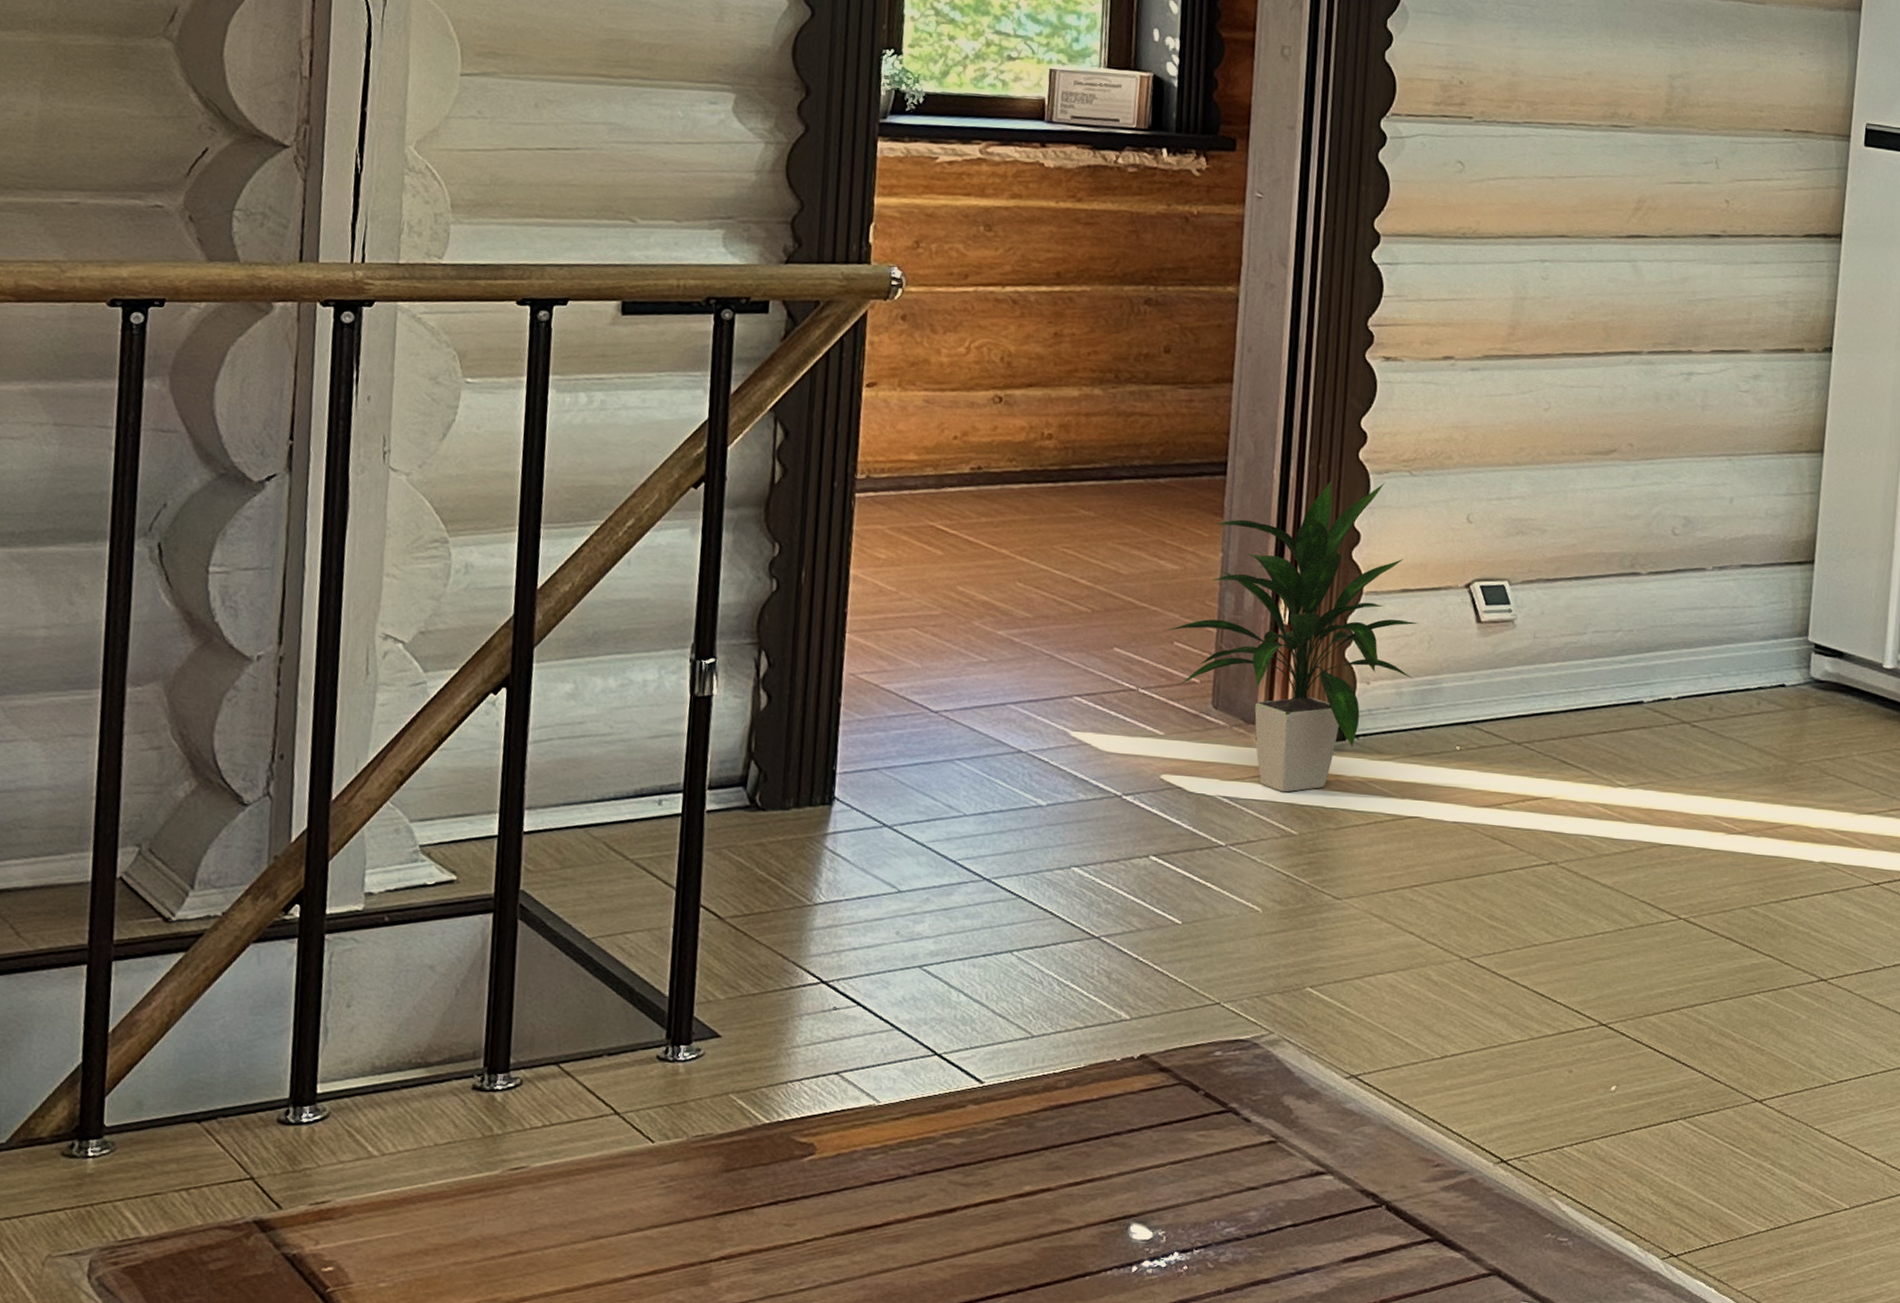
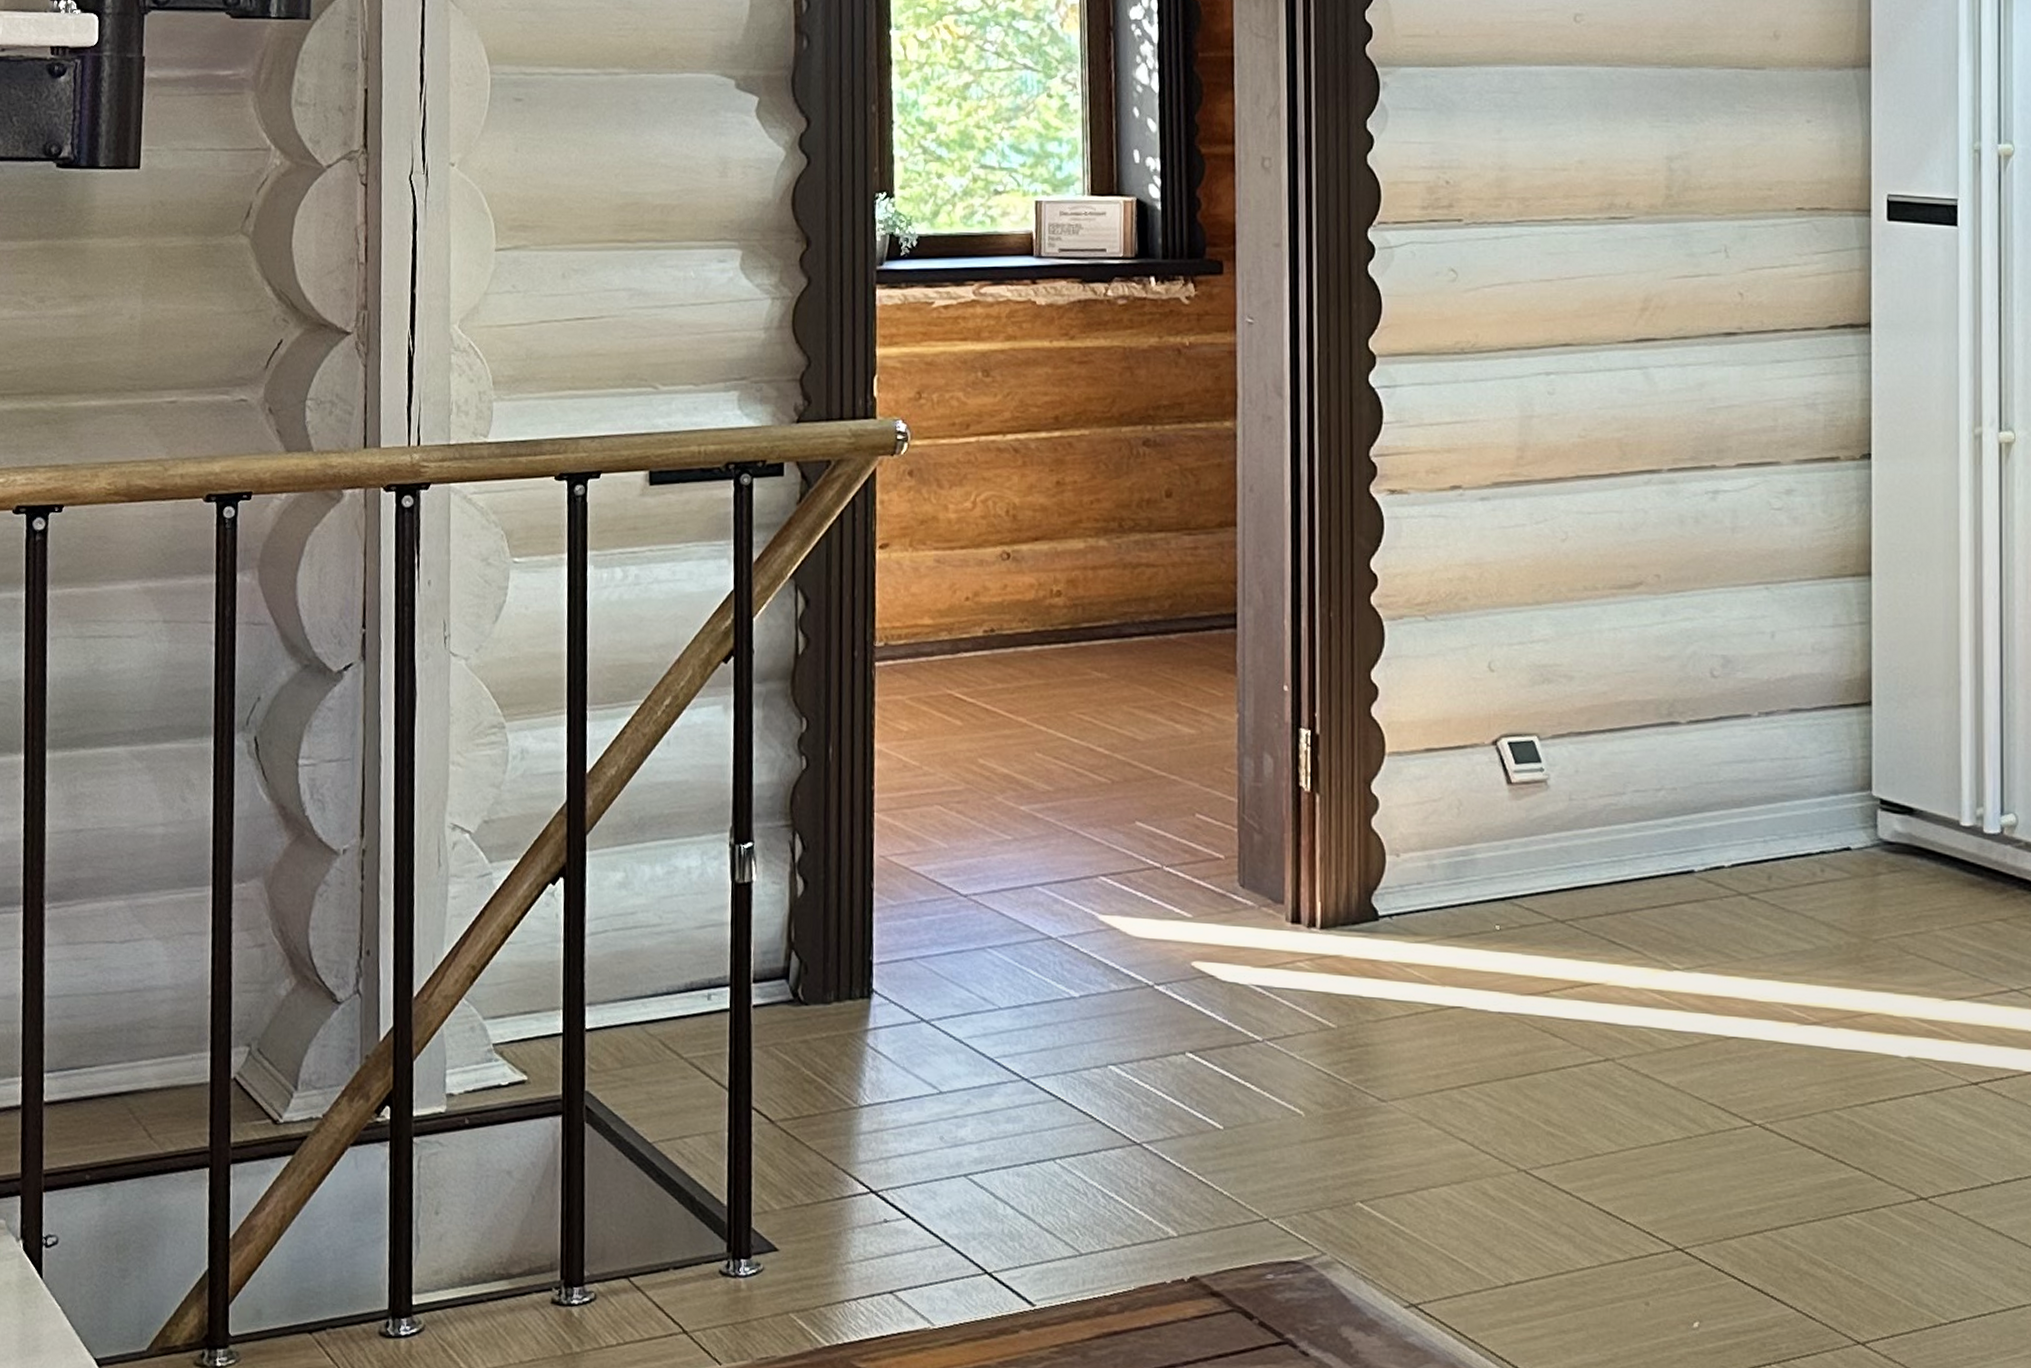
indoor plant: present [1164,481,1419,792] -> none [1185,630,1446,980]

